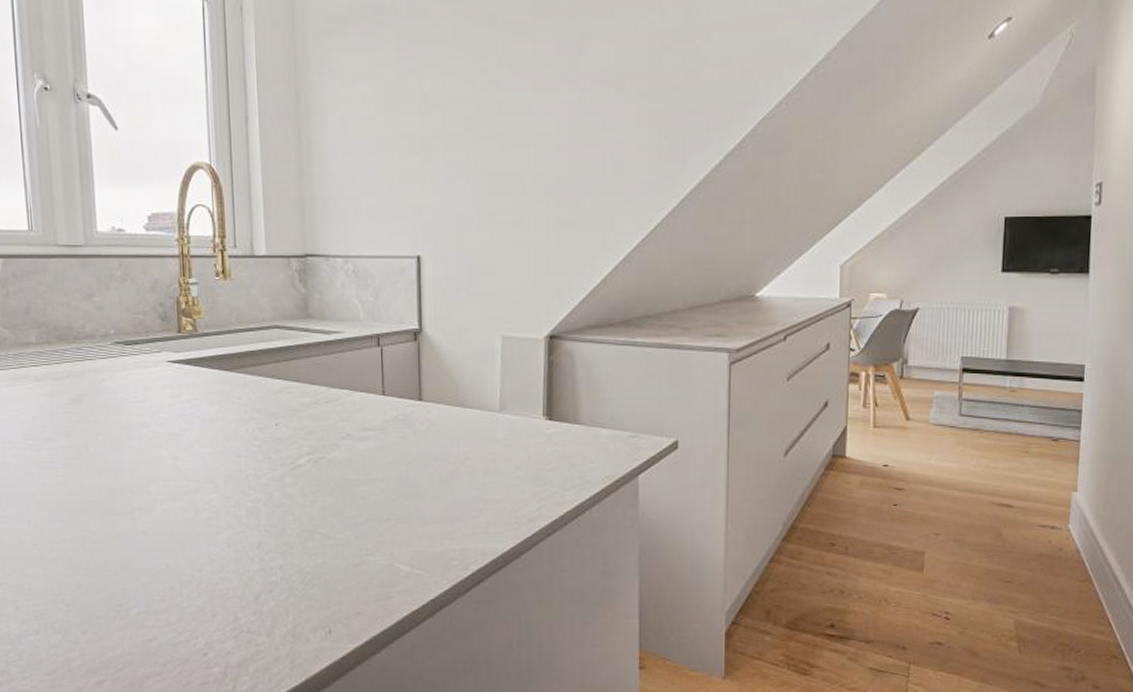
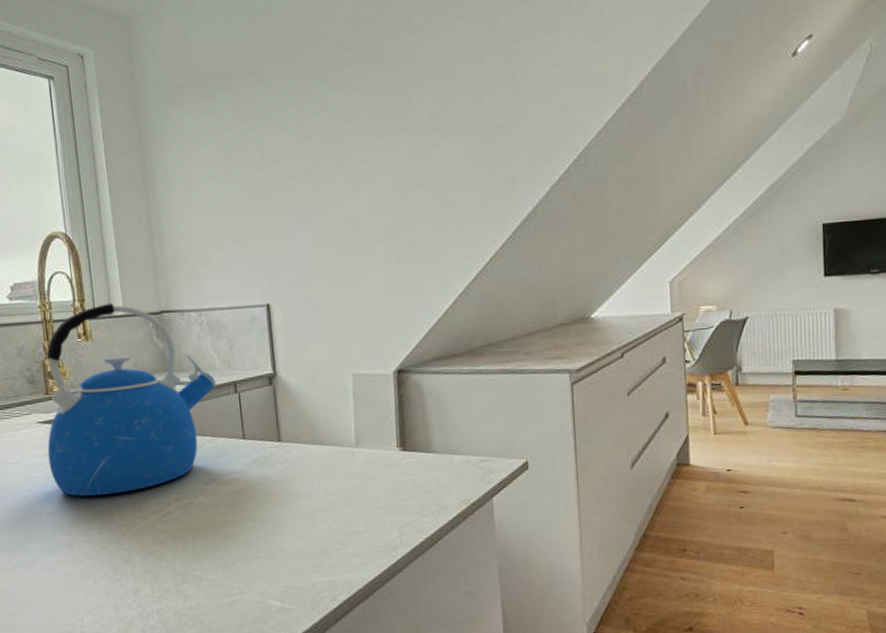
kettle: none [176,243,359,442] -> present [46,304,217,497]

